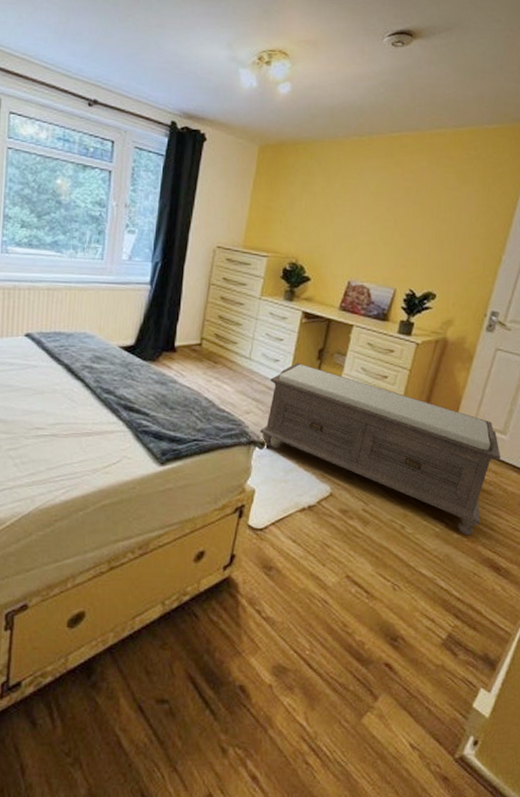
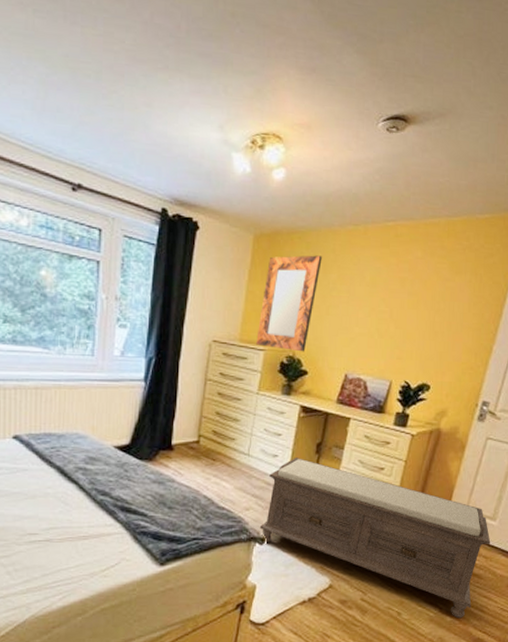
home mirror: none [259,165,326,259] -> present [256,255,322,352]

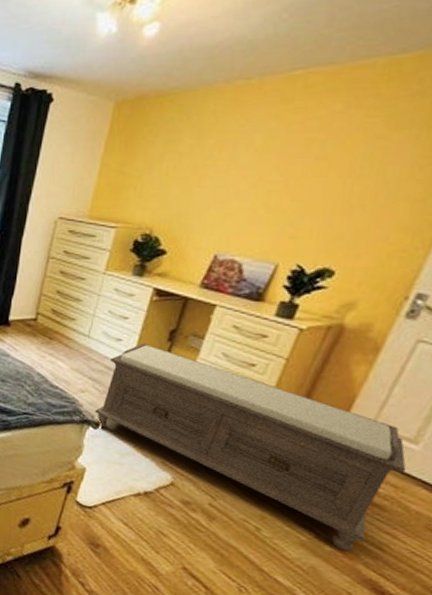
home mirror: present [256,255,322,352] -> none [107,119,198,230]

